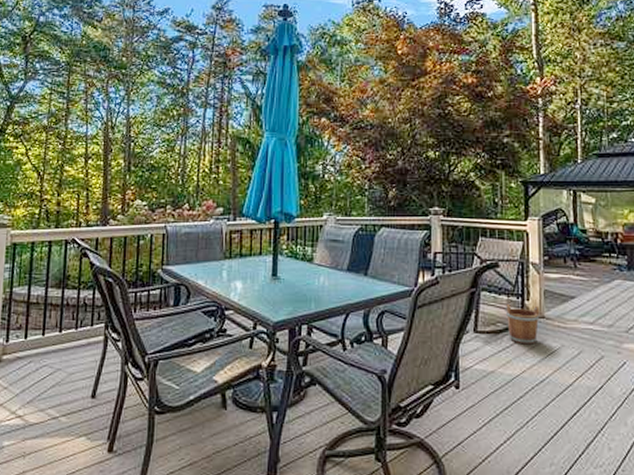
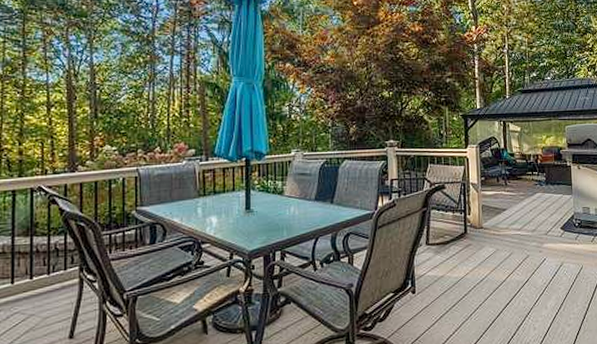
bucket: present [505,305,540,345] -> none [451,218,479,252]

